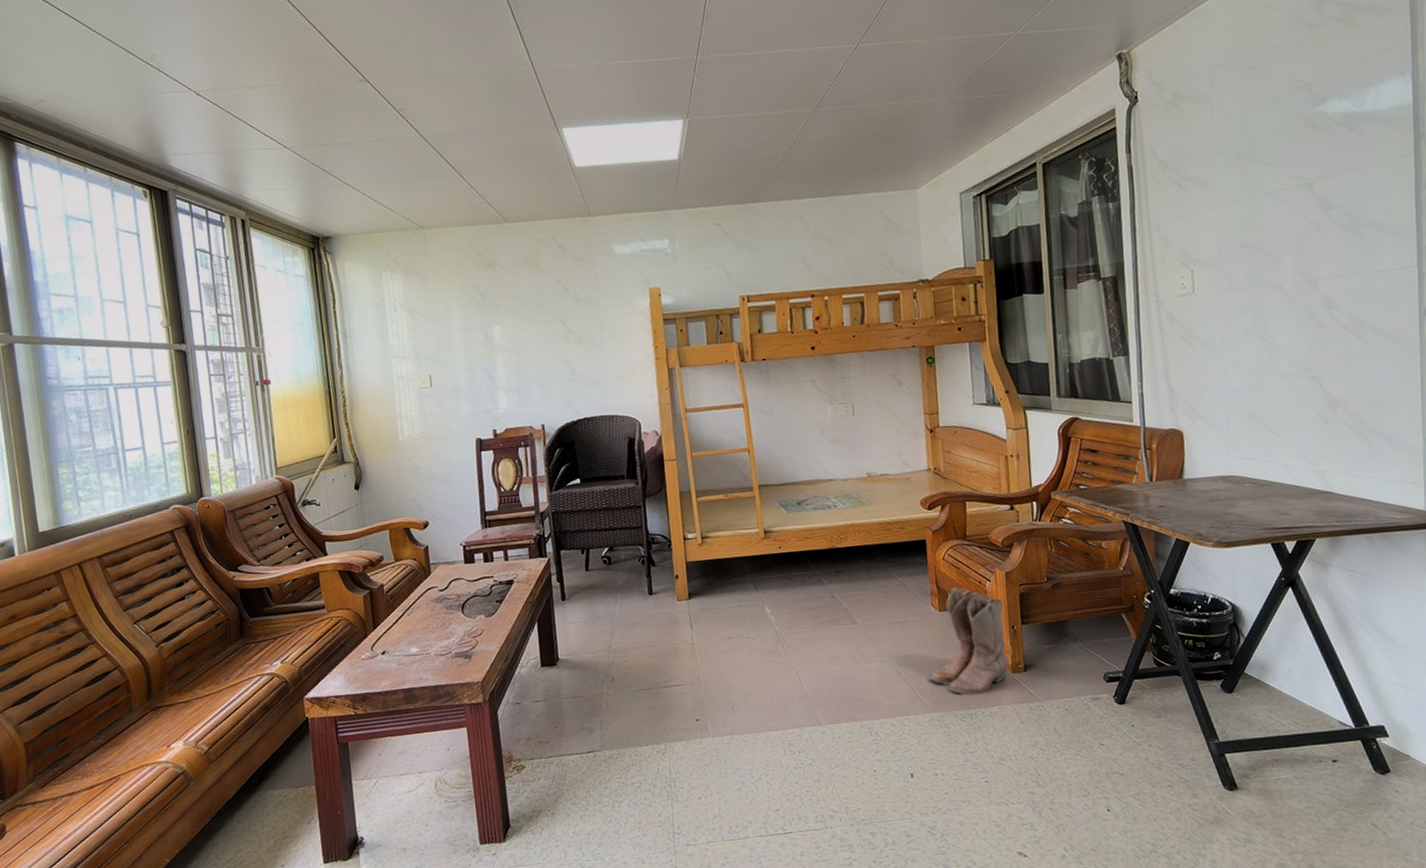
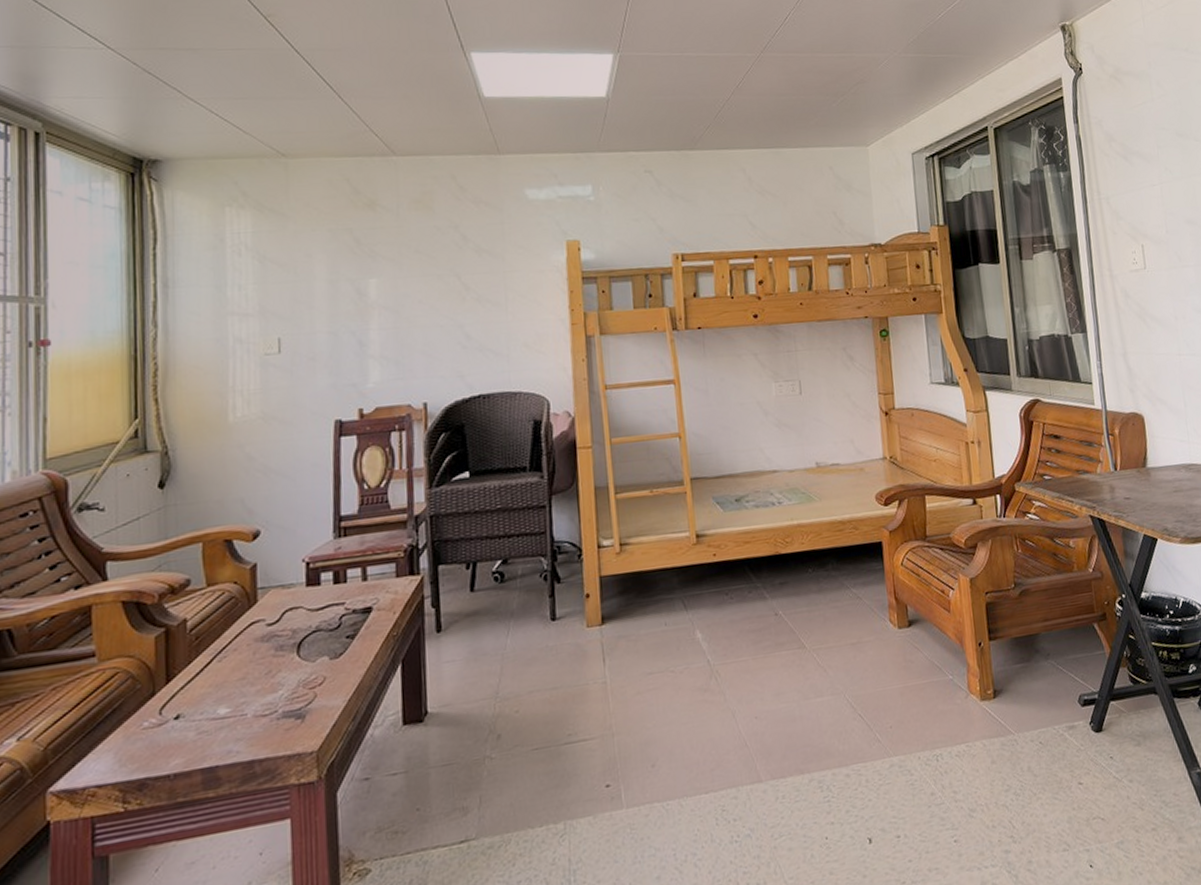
boots: present [928,586,1008,696] -> none [887,597,976,732]

